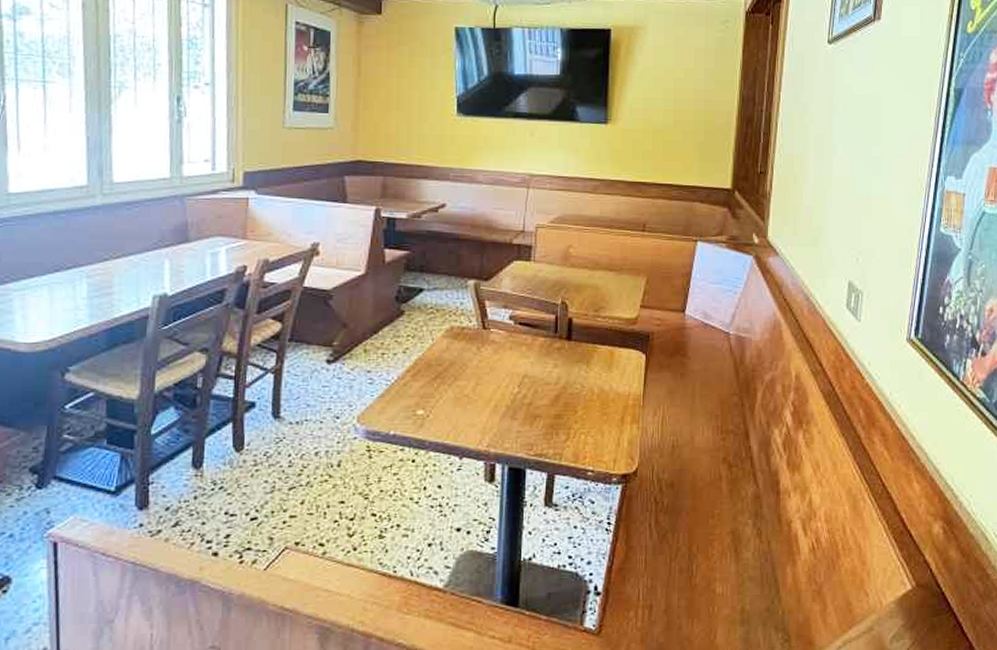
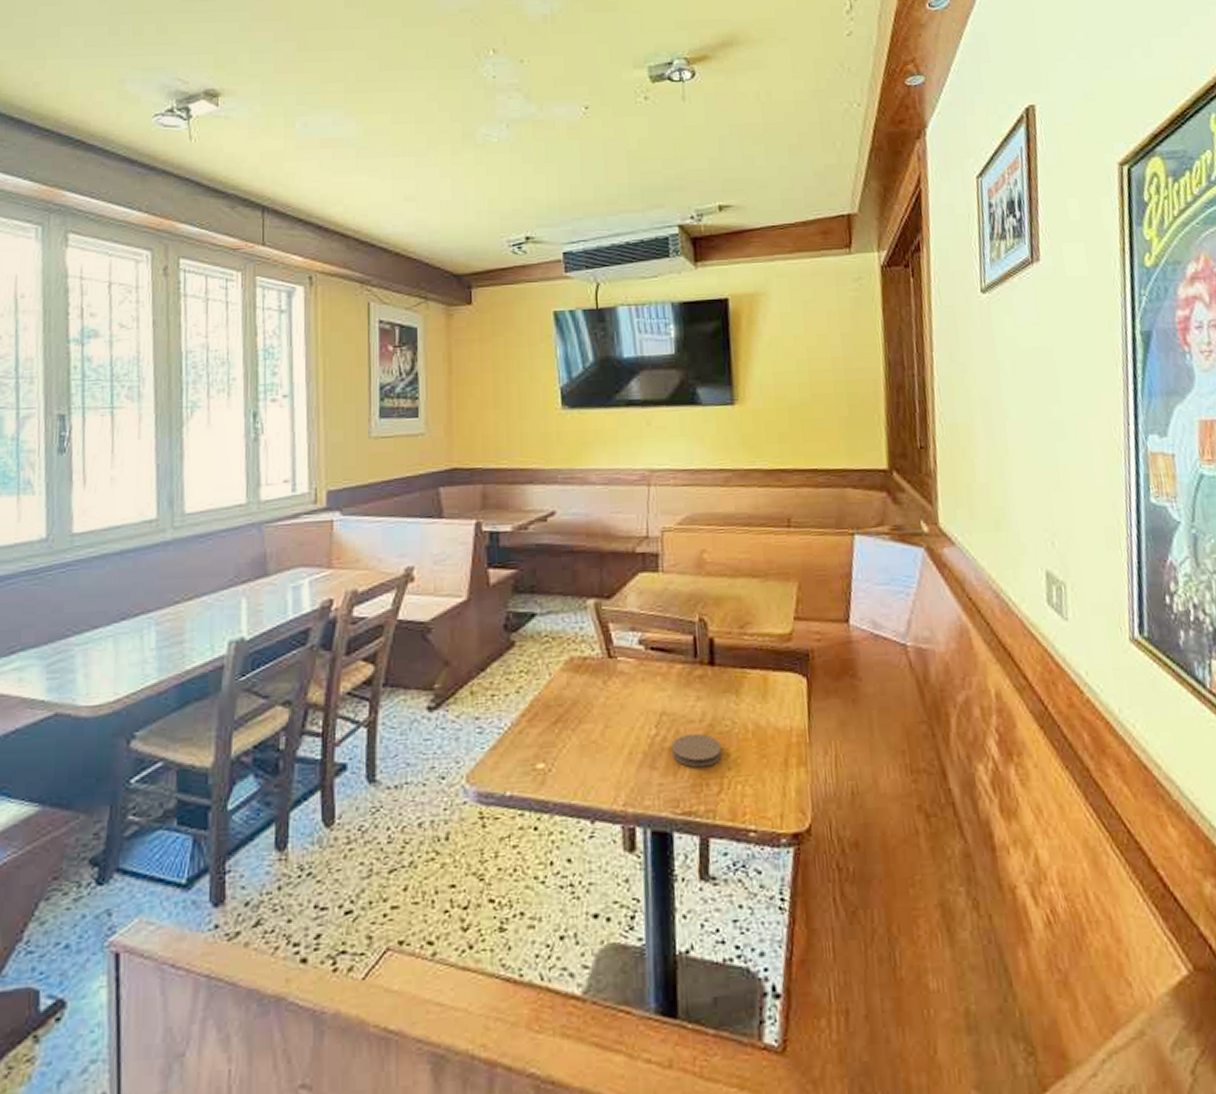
coaster: none [531,393,571,420] -> present [672,733,722,768]

